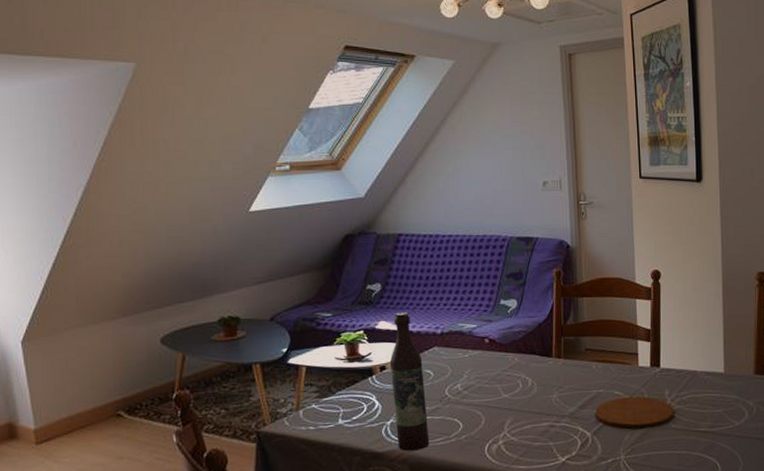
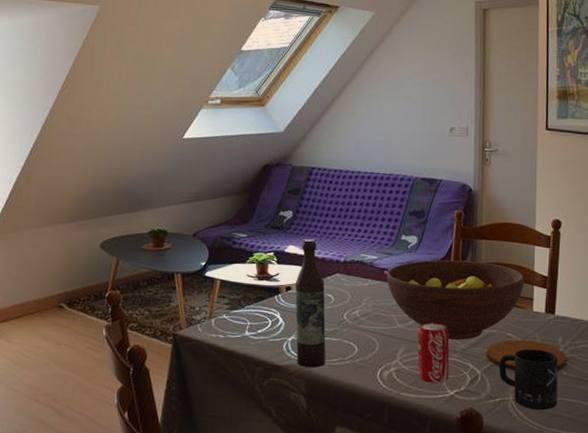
fruit bowl: none [487,320,628,405] -> present [386,260,525,341]
beverage can: none [524,388,560,452] -> present [417,322,450,383]
mug: none [608,404,669,467] -> present [499,349,558,411]

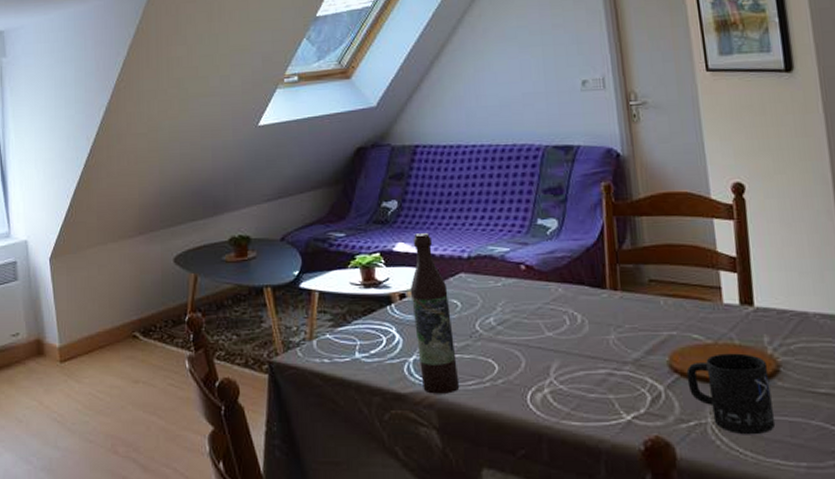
fruit bowl: present [386,260,525,341] -> none [523,244,706,348]
beverage can: present [417,322,450,383] -> none [573,327,622,405]

